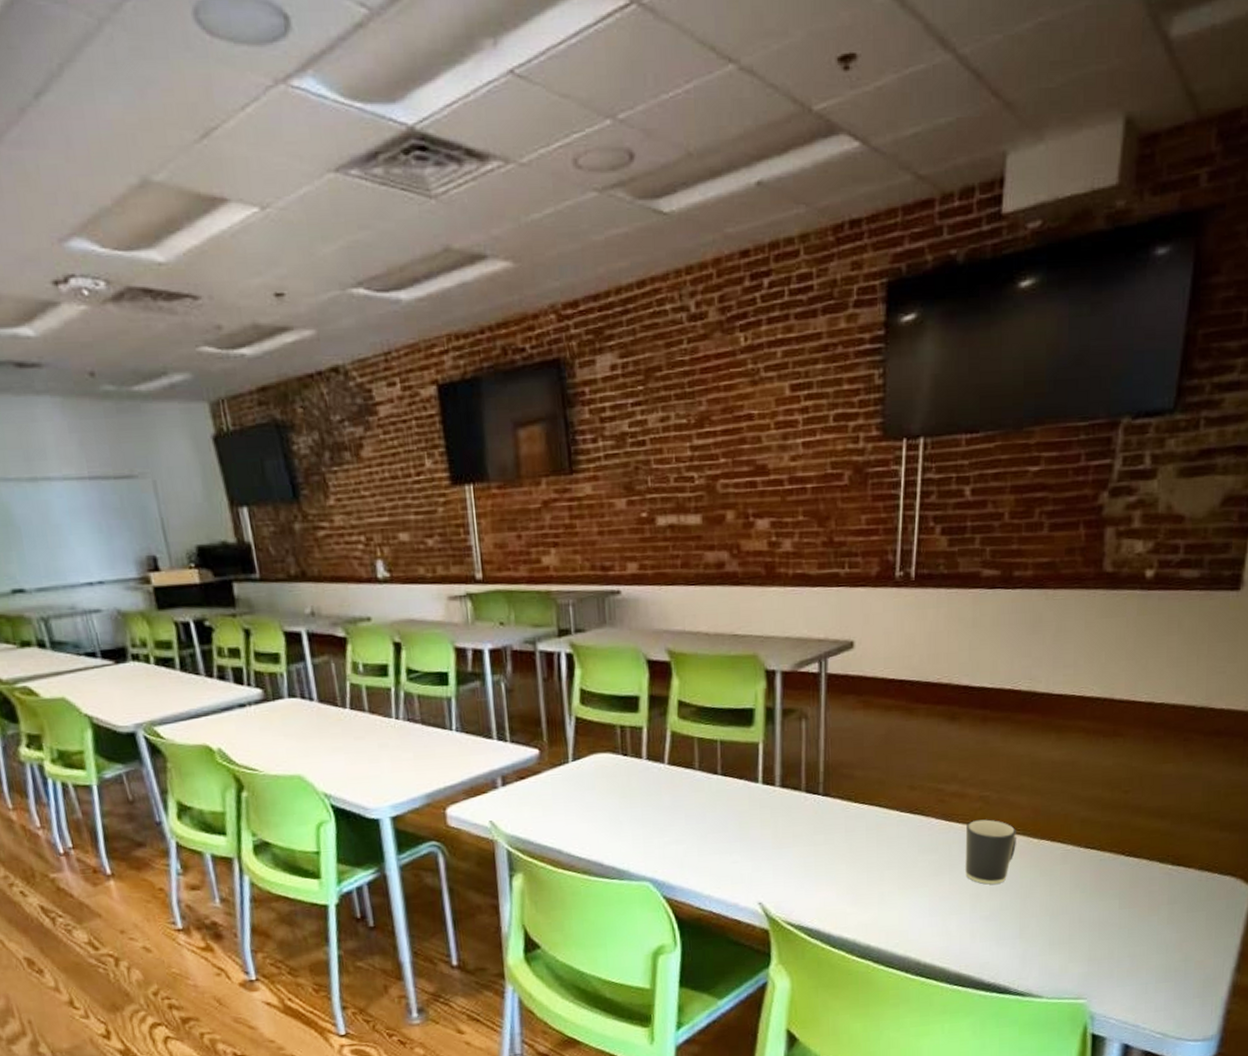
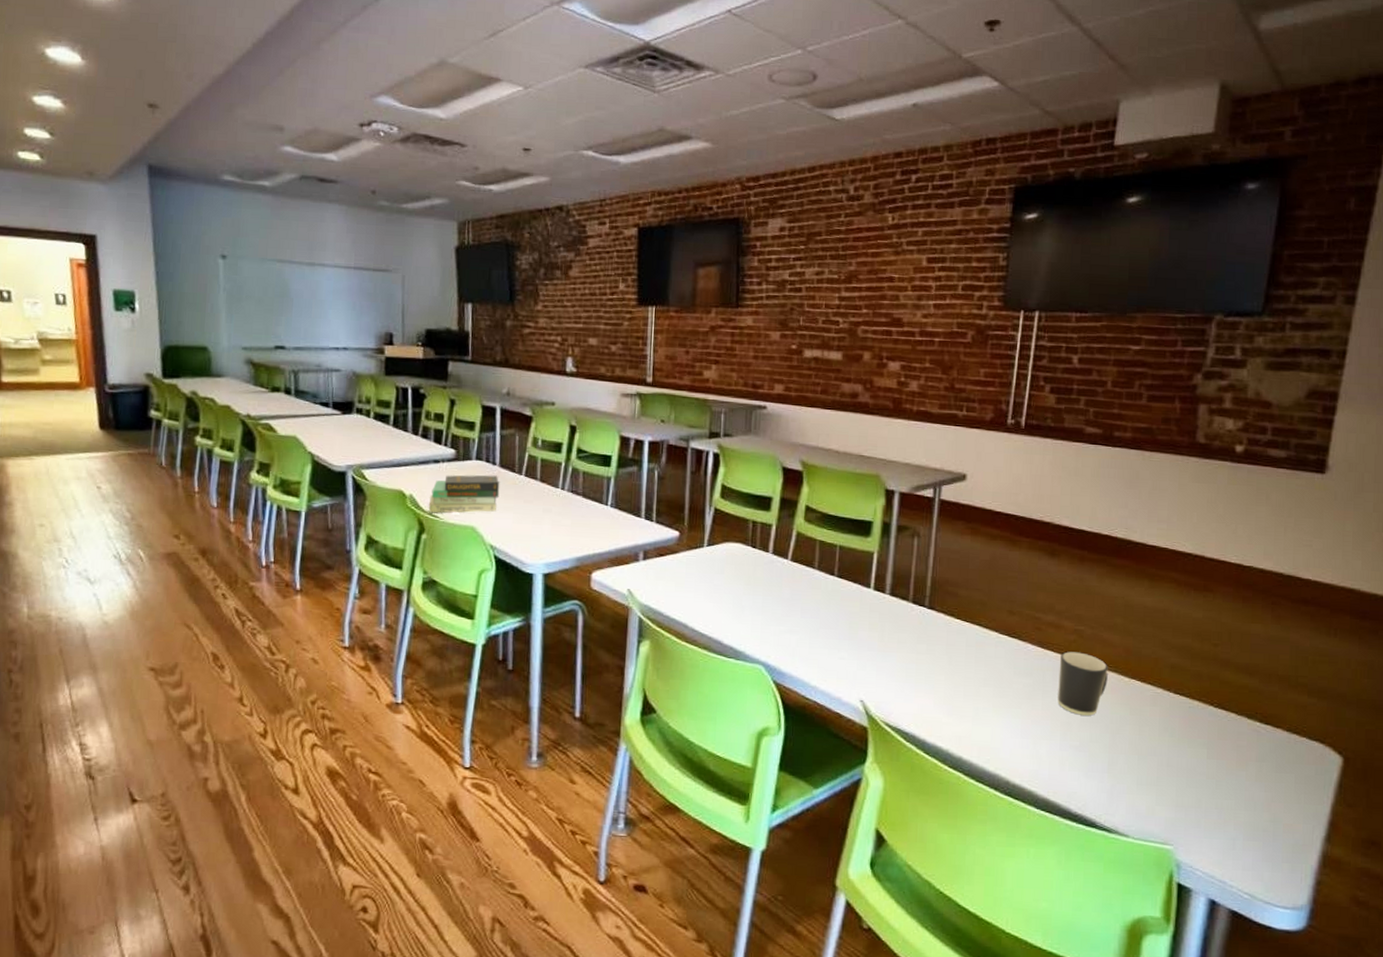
books: none [242,712,324,767] -> present [429,475,500,514]

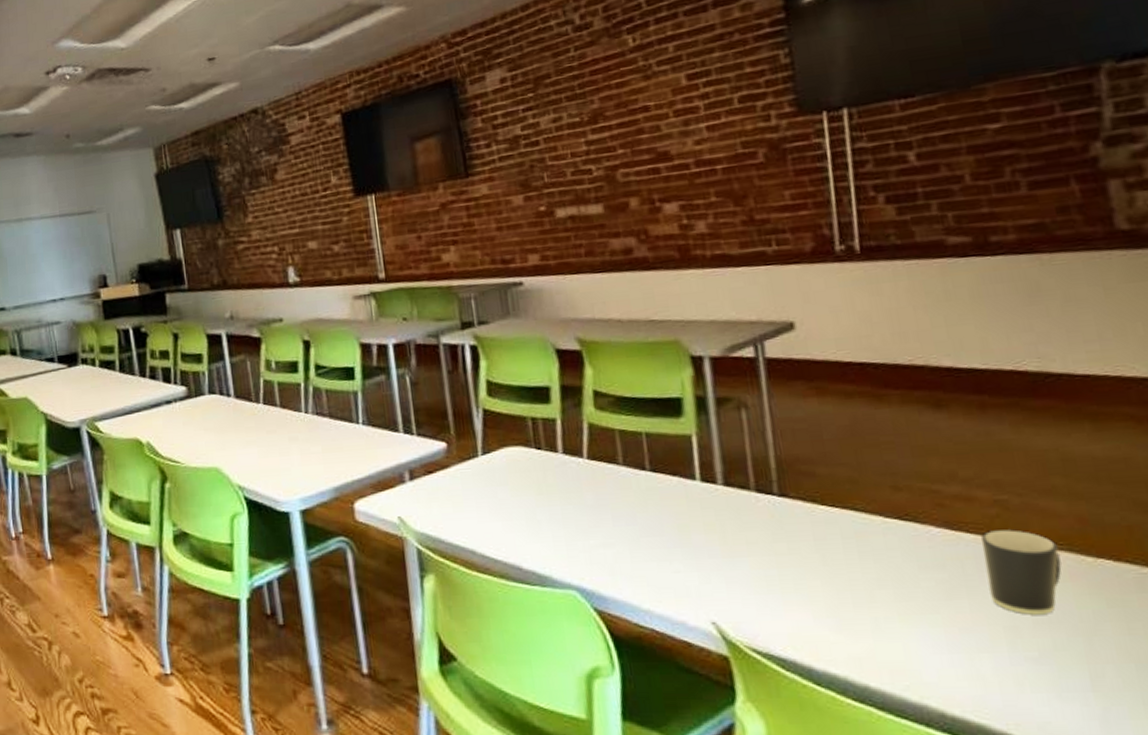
books: present [429,475,500,514] -> none [167,408,240,459]

